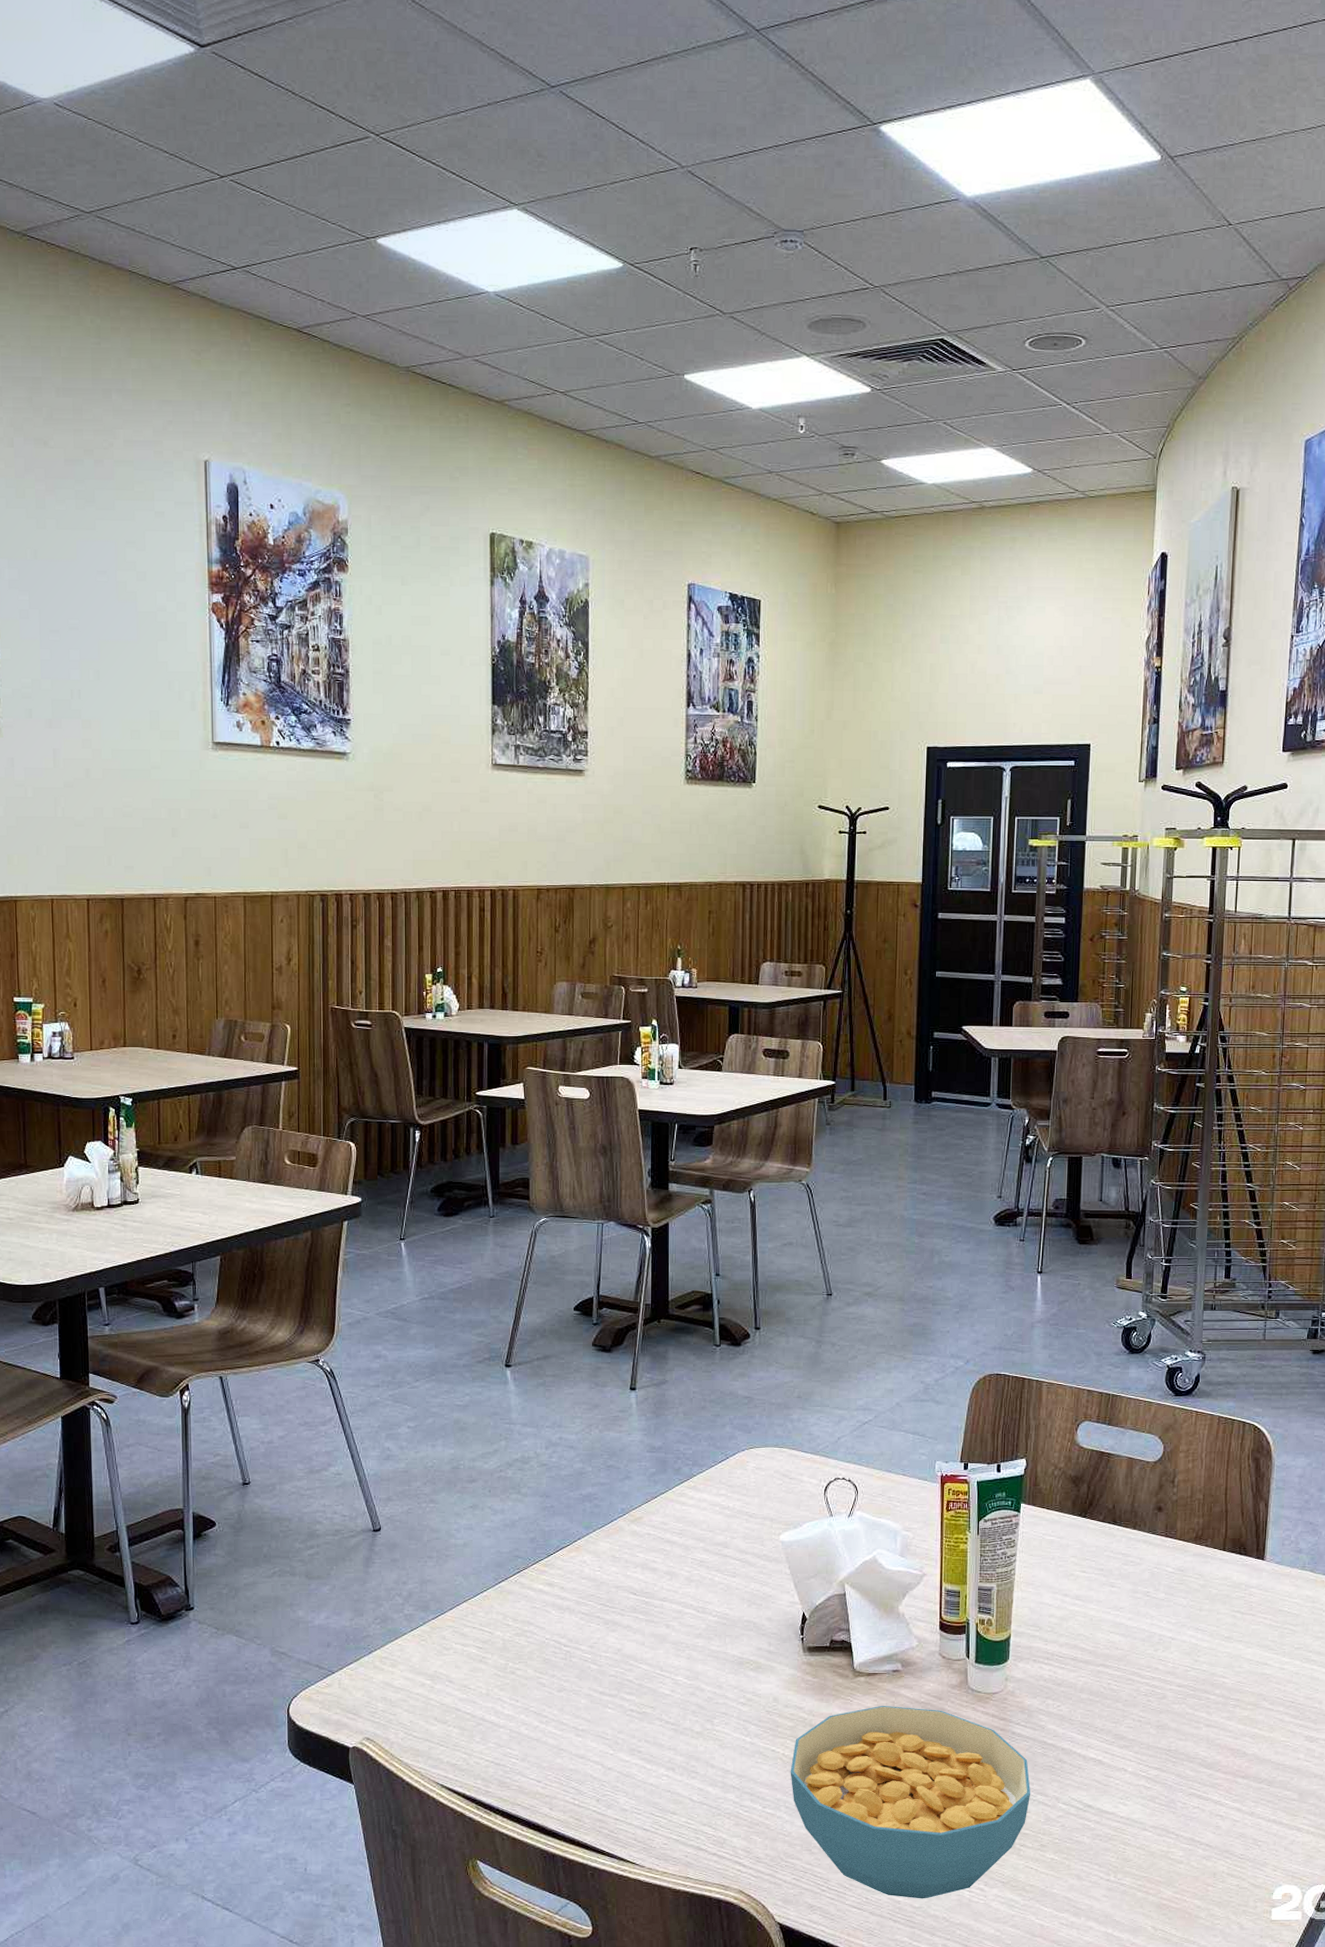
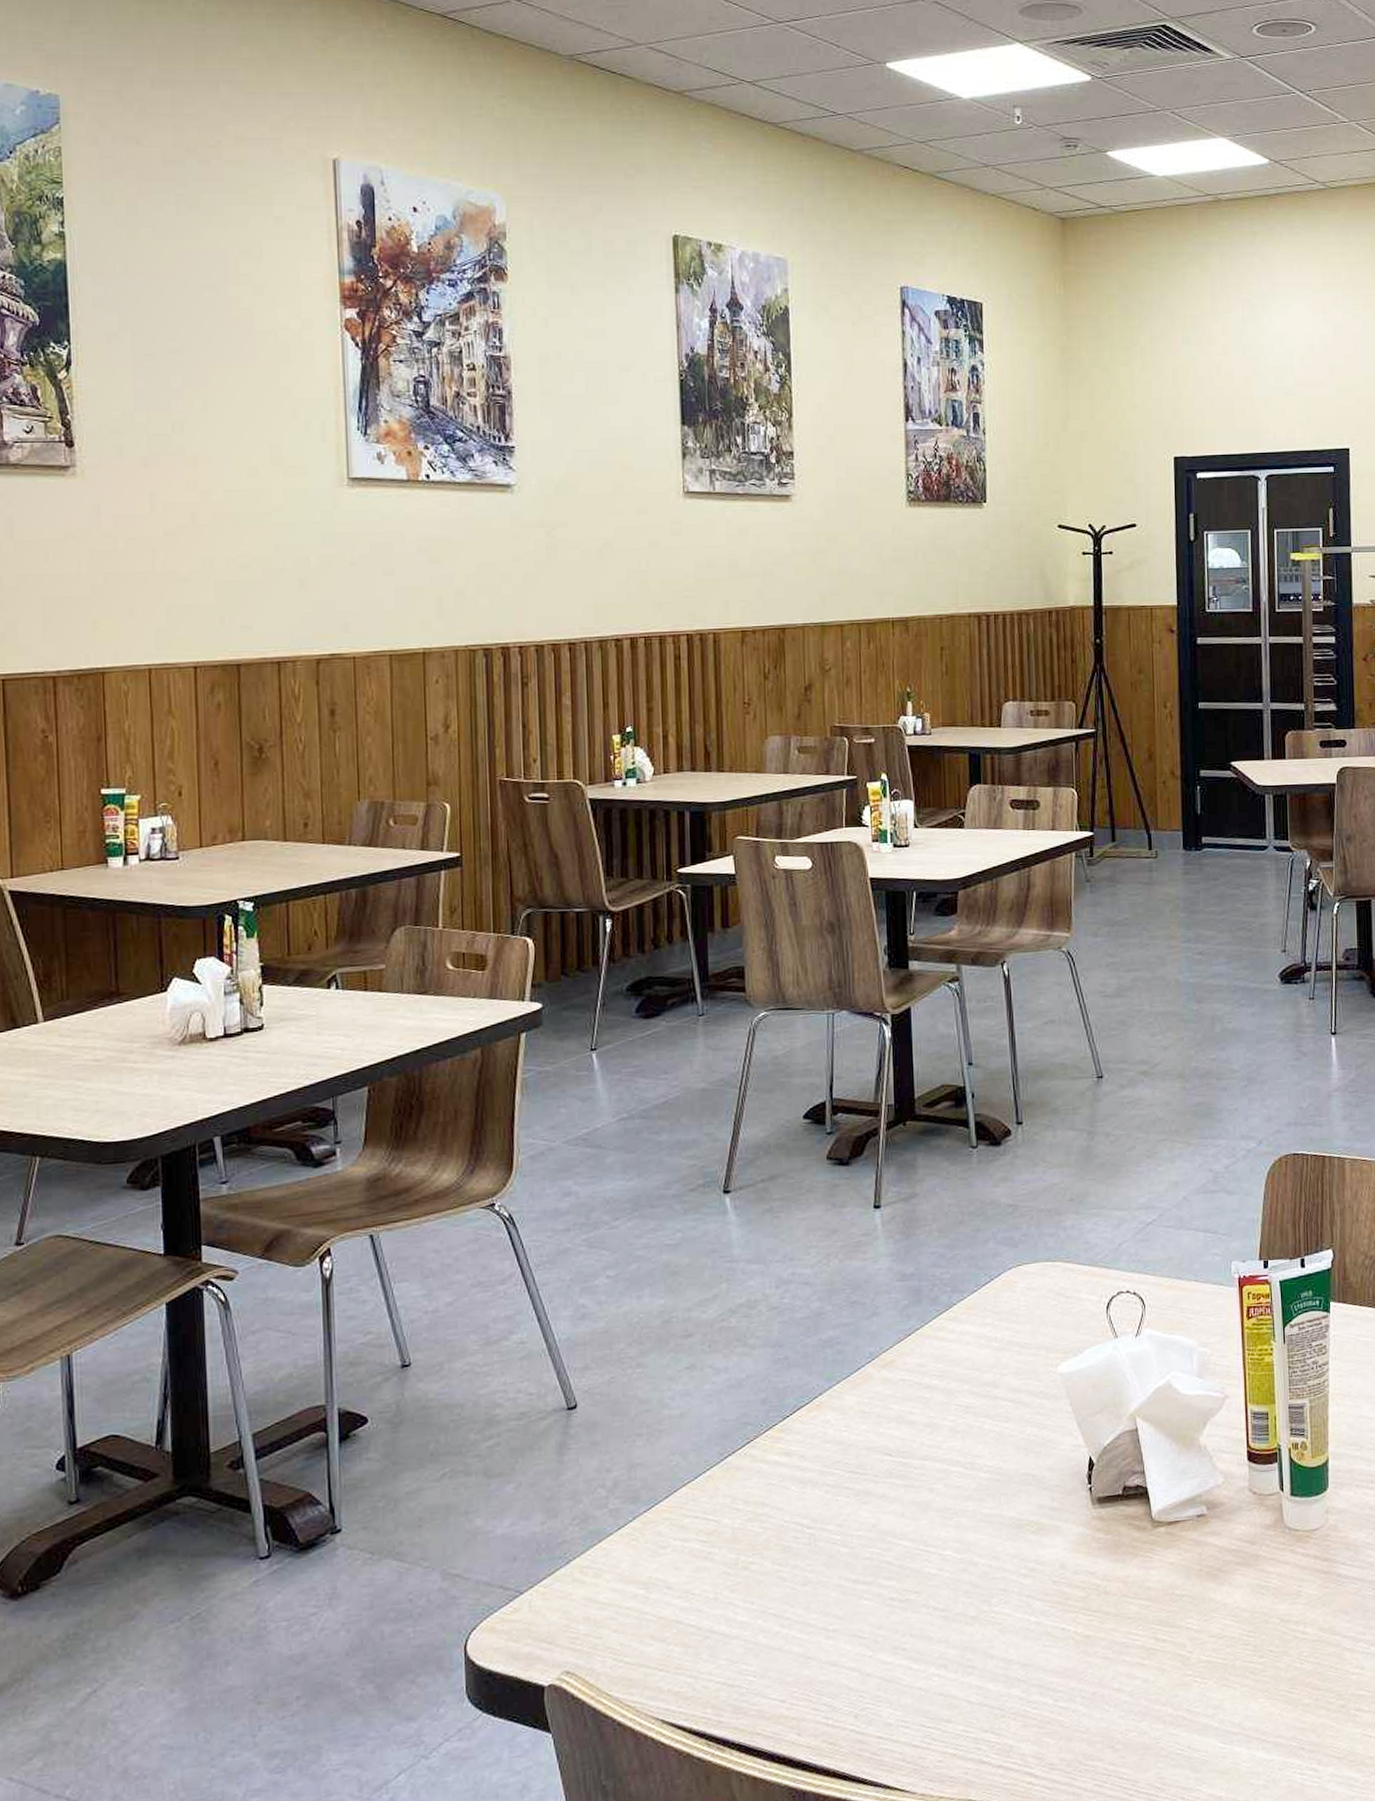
cereal bowl: present [790,1705,1031,1899] -> none [1084,1557,1364,1792]

